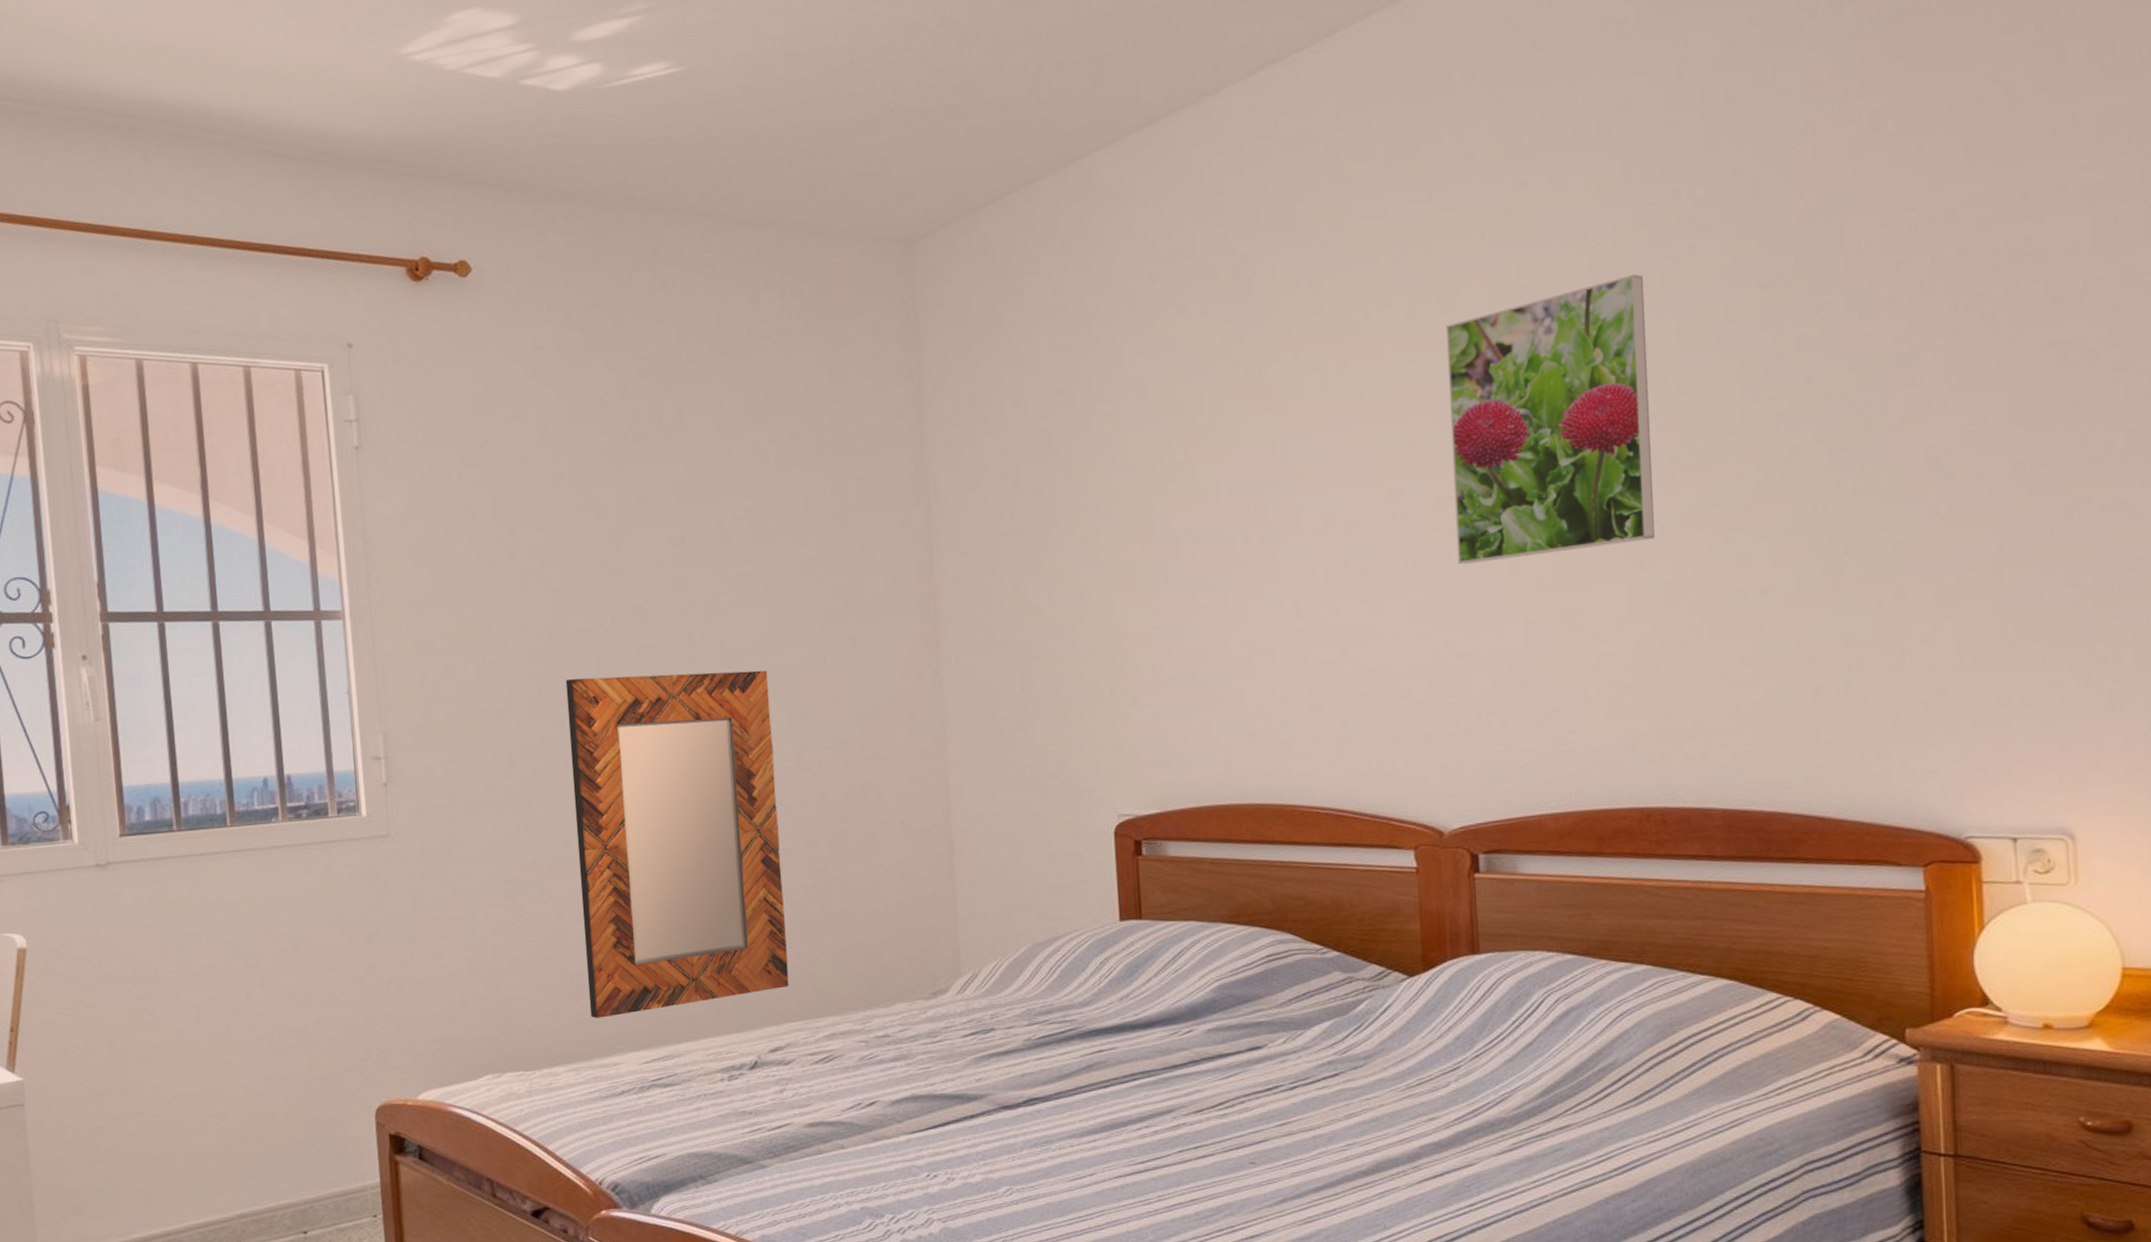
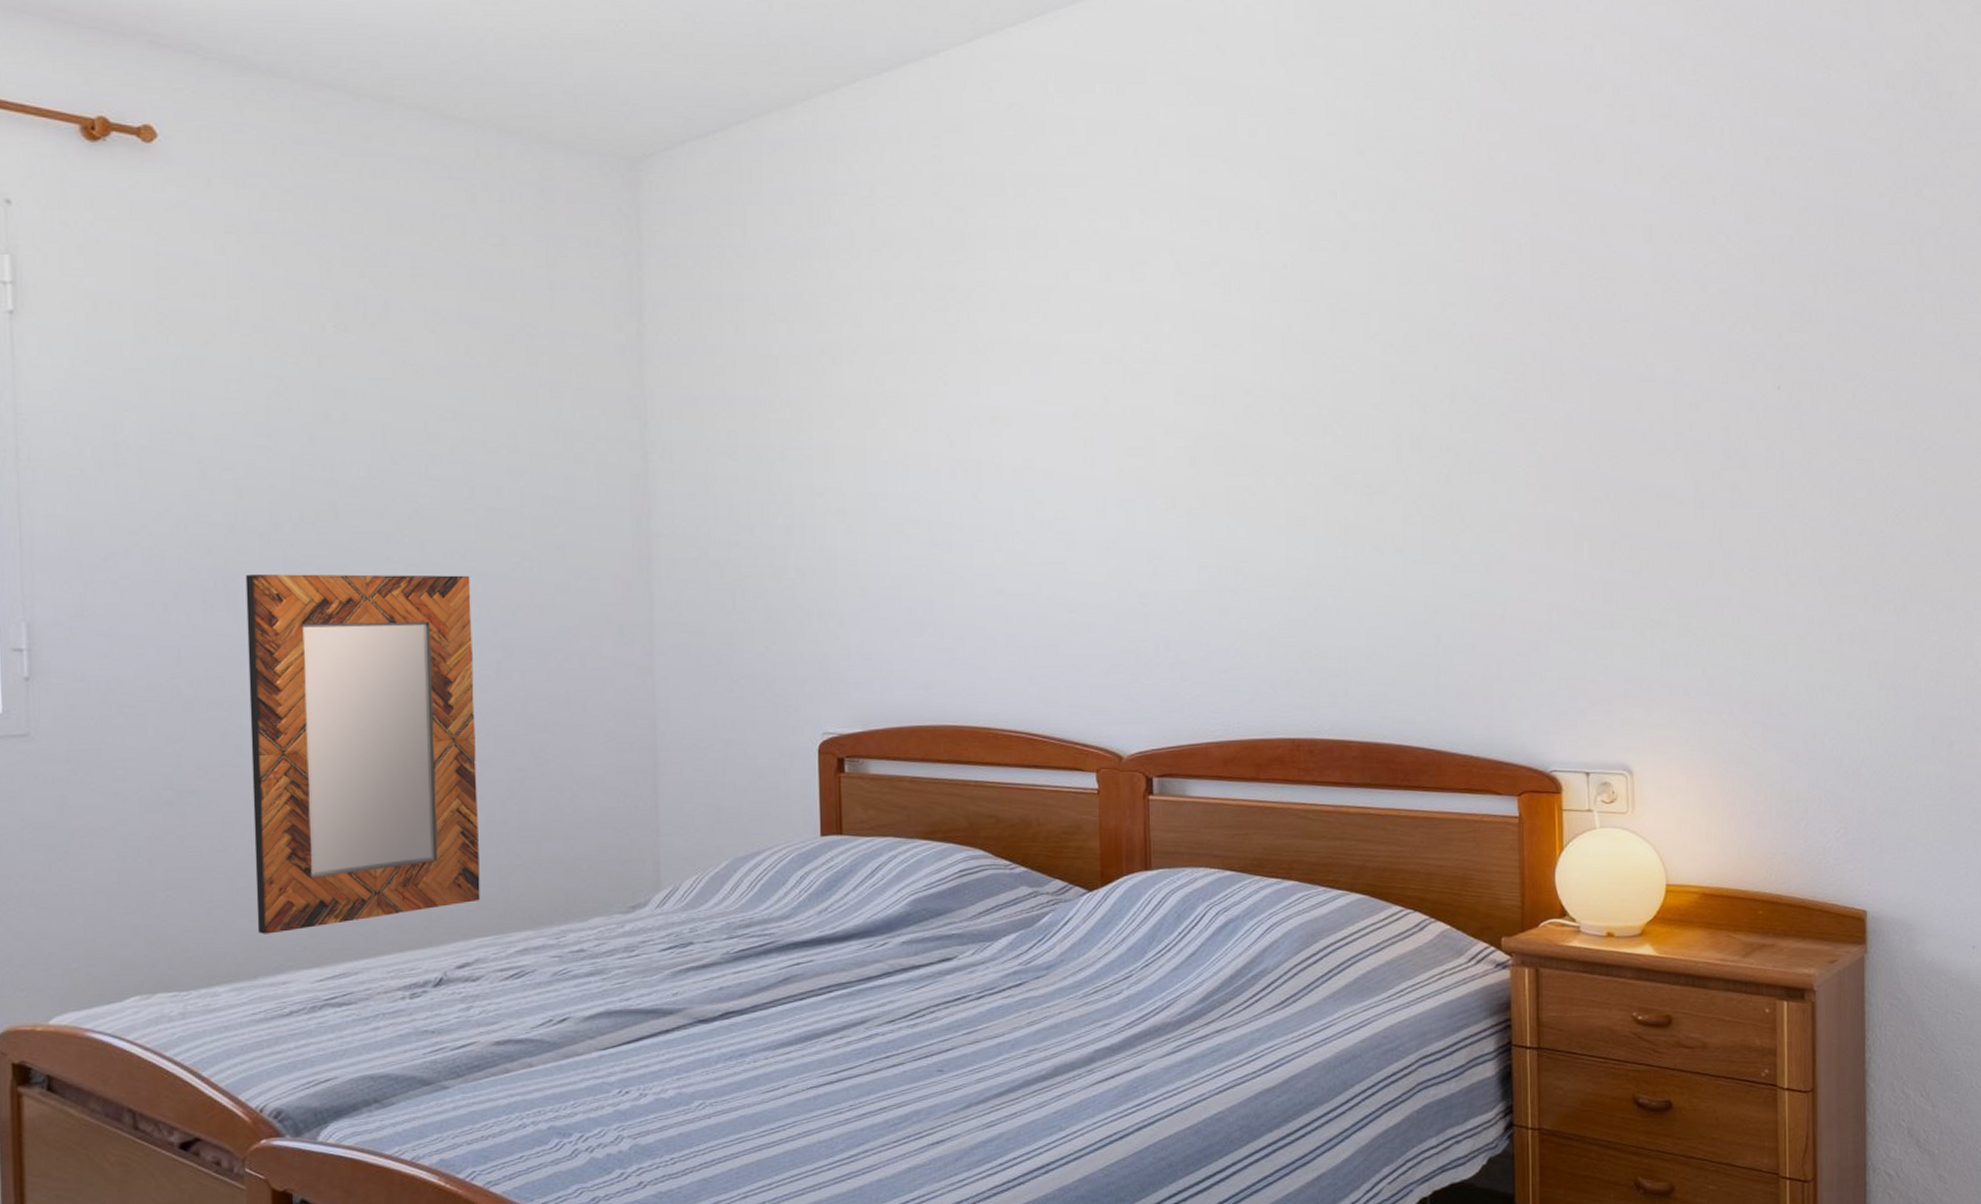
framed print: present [1445,273,1655,565] -> none [1136,261,1309,511]

